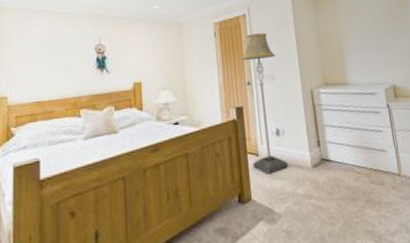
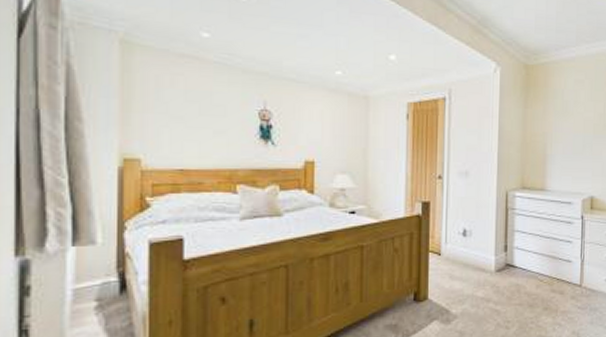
floor lamp: present [242,33,289,175] -> none [433,121,473,275]

